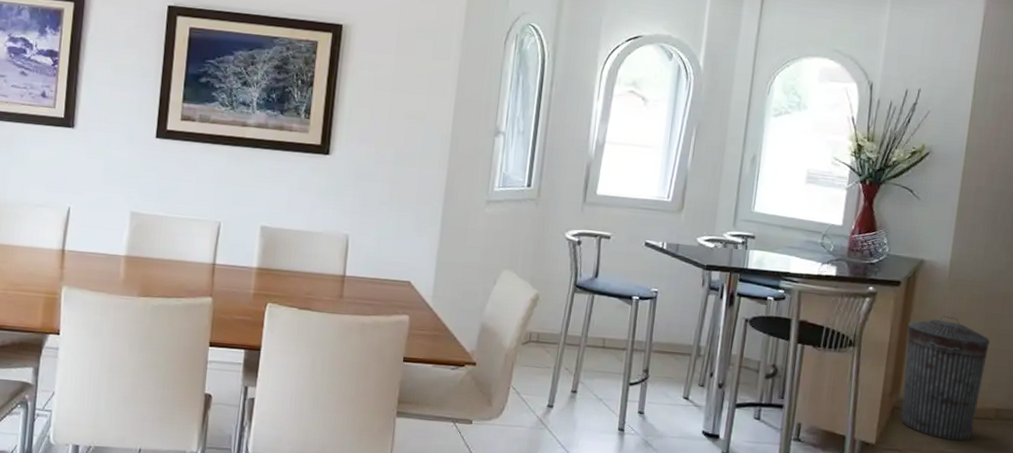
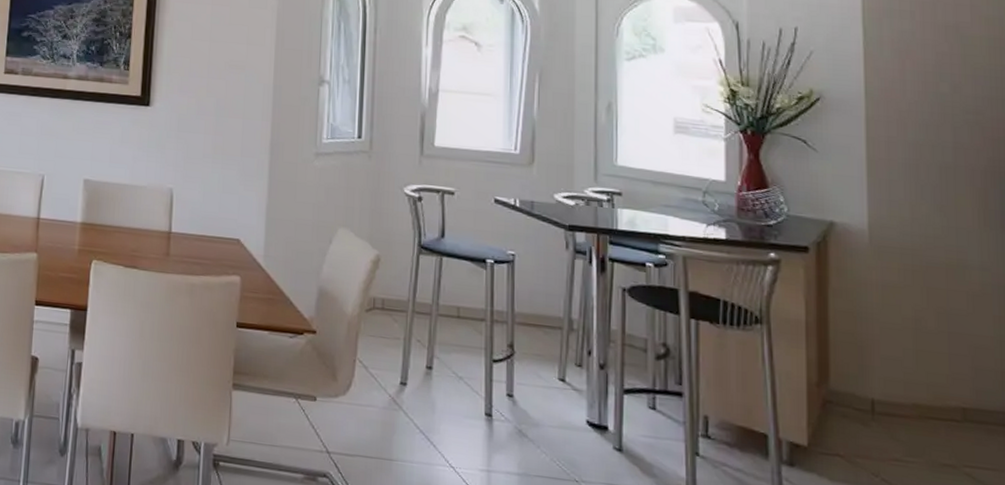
trash can: present [901,315,990,442] -> none [826,289,938,448]

